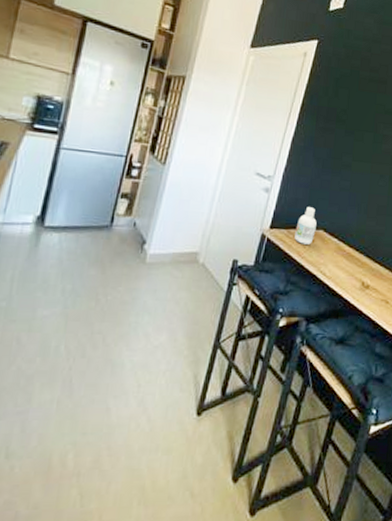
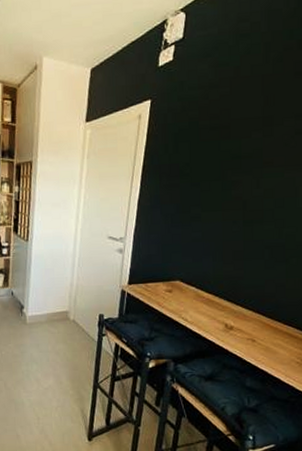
bottle: present [294,207,317,245] -> none [152,261,173,295]

